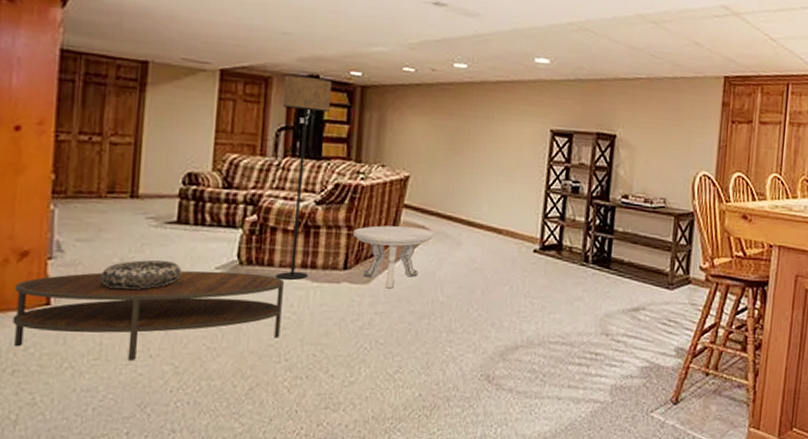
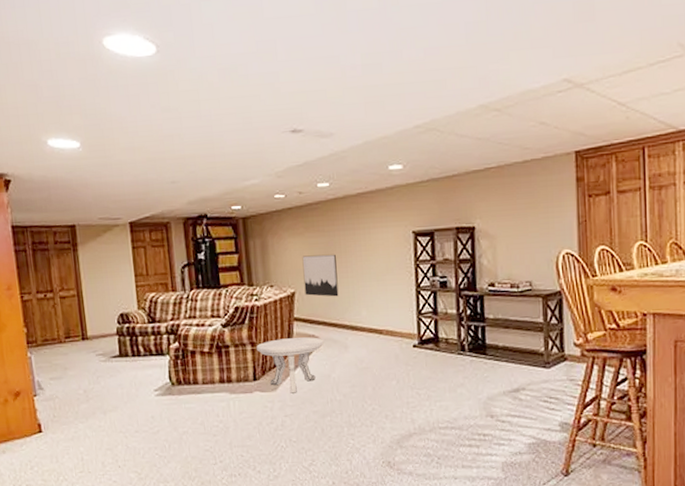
coffee table: present [12,270,285,360] -> none [15,391,213,471]
decorative bowl: present [100,260,182,290] -> none [72,388,130,415]
floor lamp: present [276,74,332,280] -> none [179,216,227,394]
wall art: none [421,138,463,188] -> present [302,254,339,297]

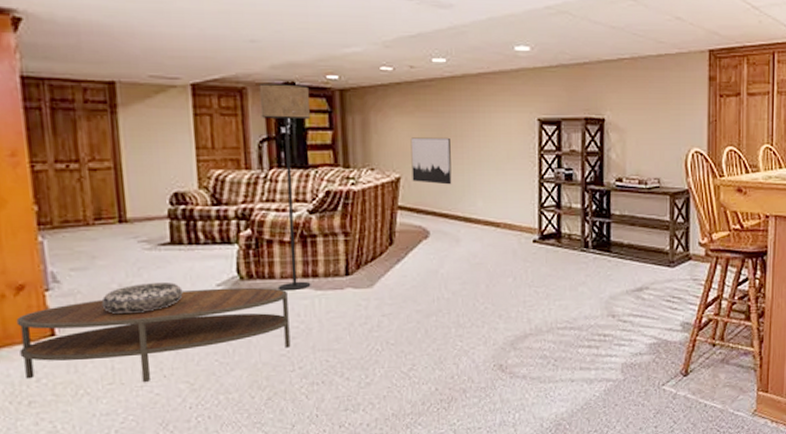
coffee table: none [15,391,213,471] -> present [16,287,291,382]
decorative bowl: none [72,388,130,415] -> present [101,283,183,315]
floor lamp: none [179,216,227,394] -> present [259,84,311,290]
side table: present [256,337,324,393] -> none [351,228,432,290]

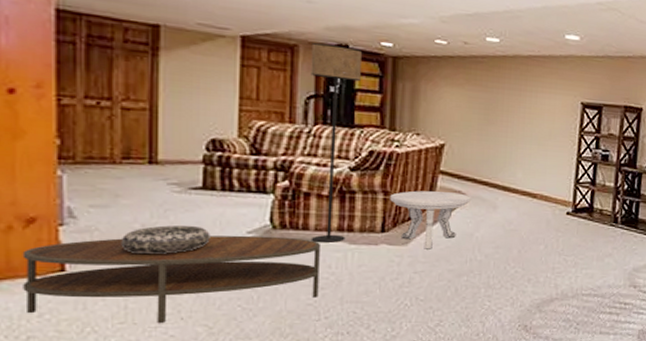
side table: none [351,228,432,290] -> present [390,190,471,250]
wall art: present [410,137,452,185] -> none [456,108,497,155]

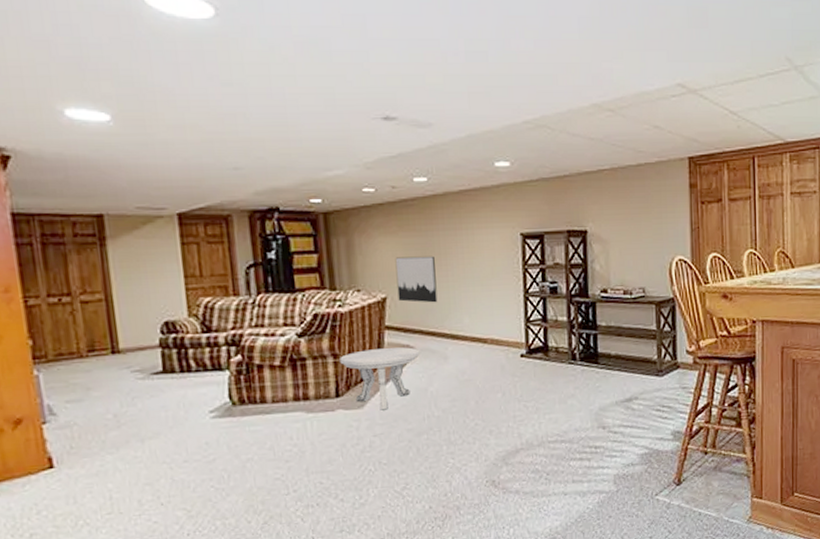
coffee table: present [22,235,322,323] -> none [15,412,285,512]
decorative bowl: present [120,225,210,255] -> none [97,411,177,445]
floor lamp: present [310,43,362,242] -> none [243,209,302,414]
wall art: none [456,108,497,155] -> present [395,256,438,303]

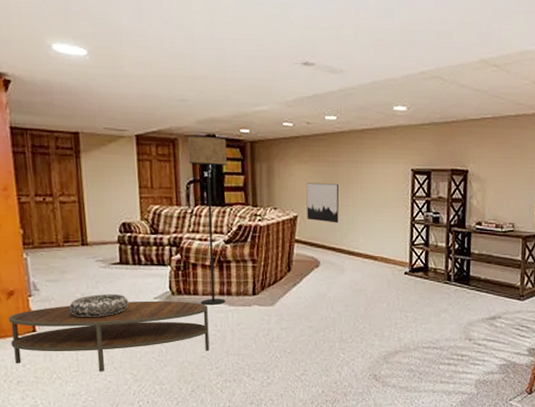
coffee table: none [15,412,285,512] -> present [8,300,210,371]
decorative bowl: none [97,411,177,445] -> present [69,294,129,318]
floor lamp: none [243,209,302,414] -> present [187,136,227,305]
side table: present [340,347,420,410] -> none [257,258,322,309]

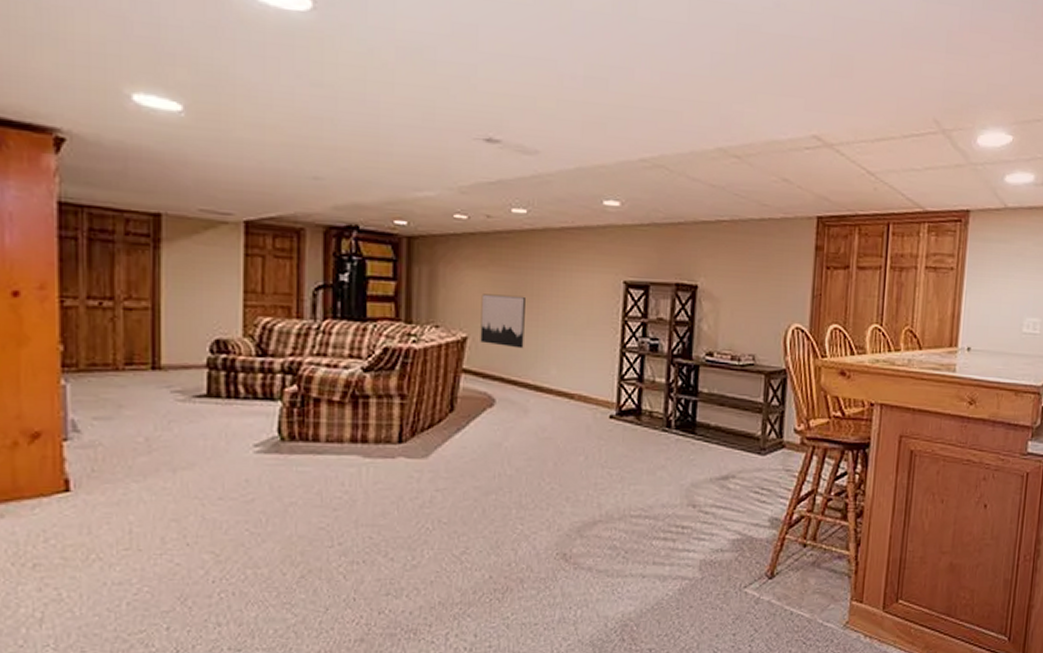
coffee table: present [8,300,210,371] -> none [28,448,334,549]
decorative bowl: present [69,294,129,318] -> none [124,439,216,472]
floor lamp: present [187,136,227,305] -> none [318,225,373,456]

